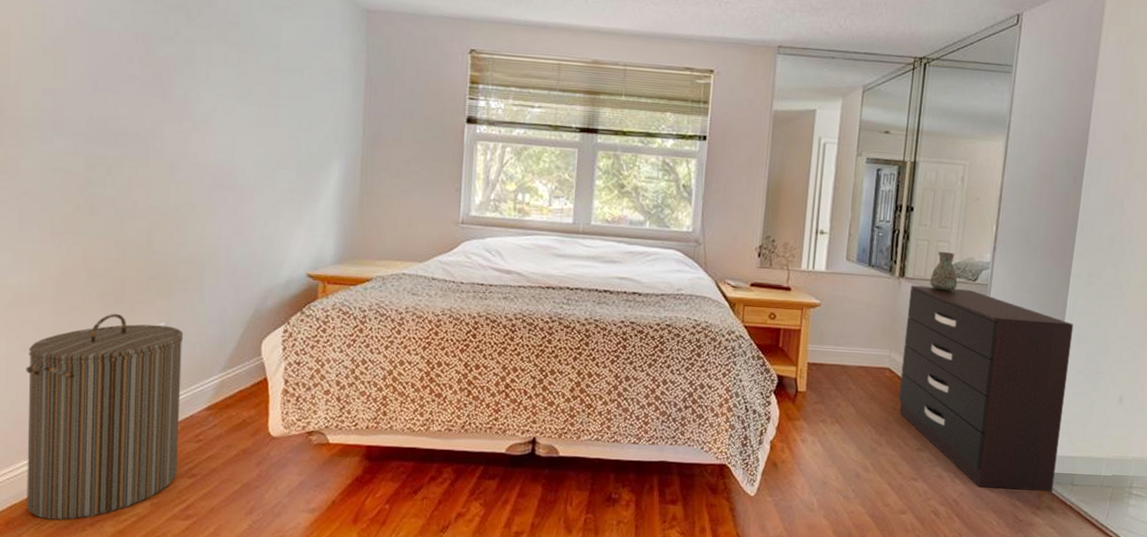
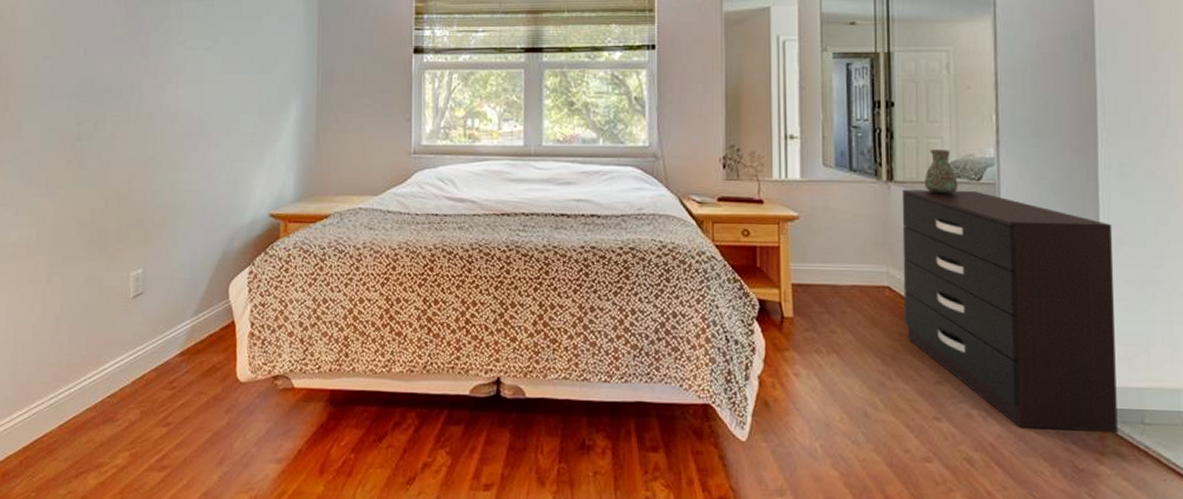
laundry hamper: present [26,313,184,520] -> none [20,262,159,472]

